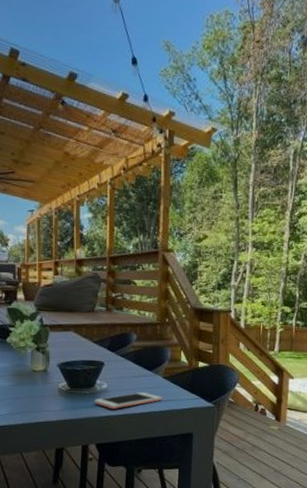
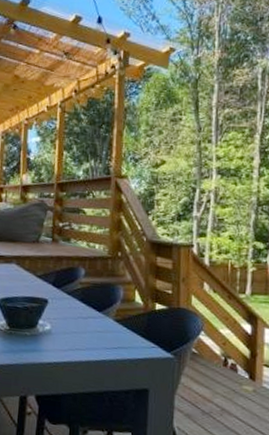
cell phone: present [94,391,163,410] -> none [35,335,114,355]

